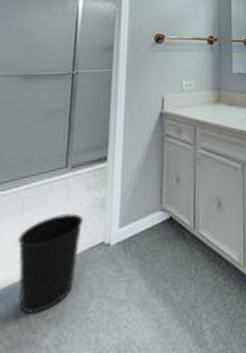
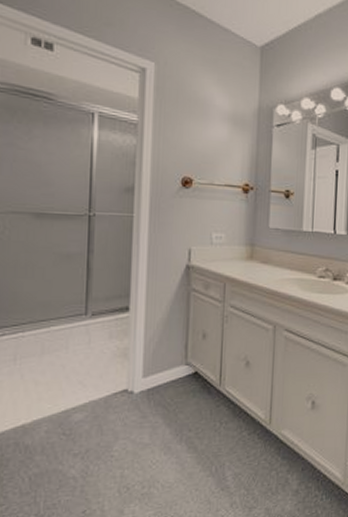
wastebasket: present [17,212,84,315] -> none [40,358,106,449]

